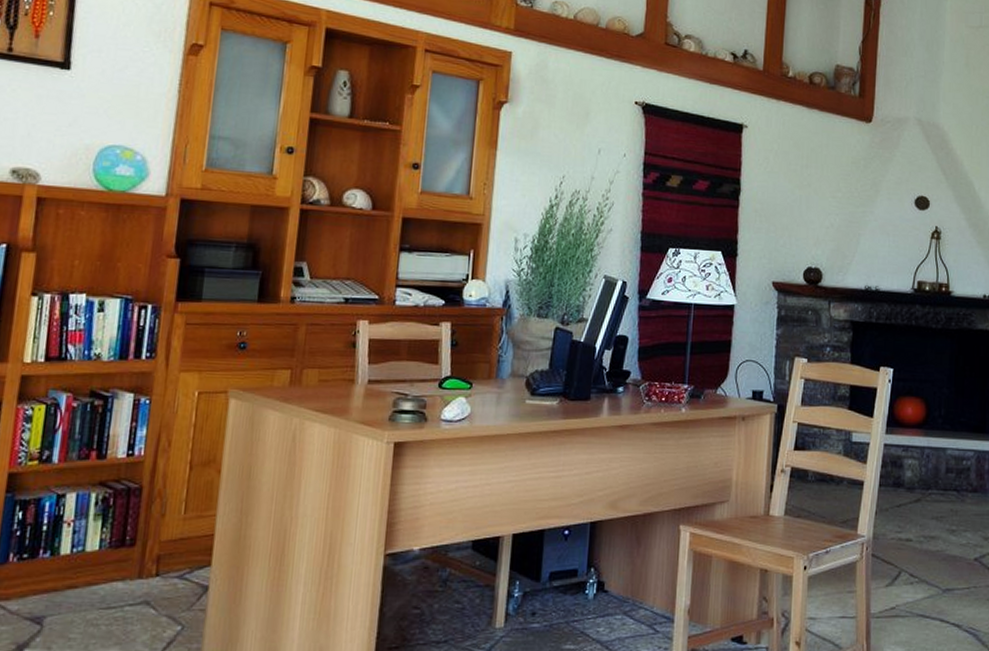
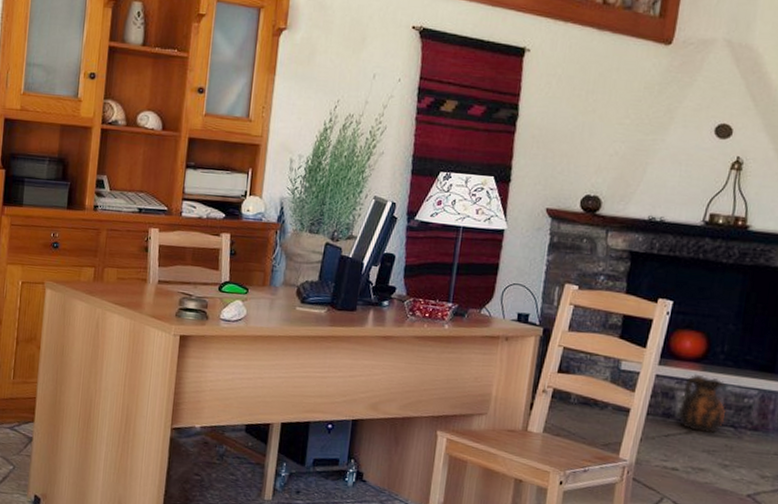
ceramic jug: none [906,440,949,500] -> present [678,373,727,434]

